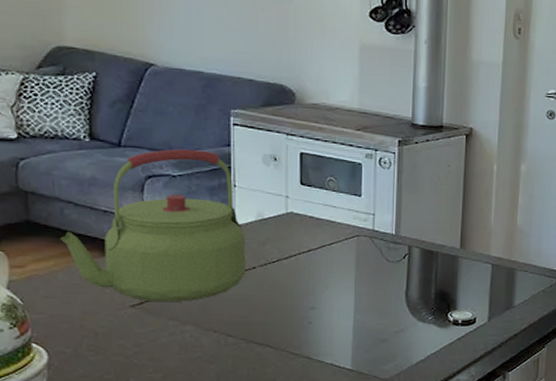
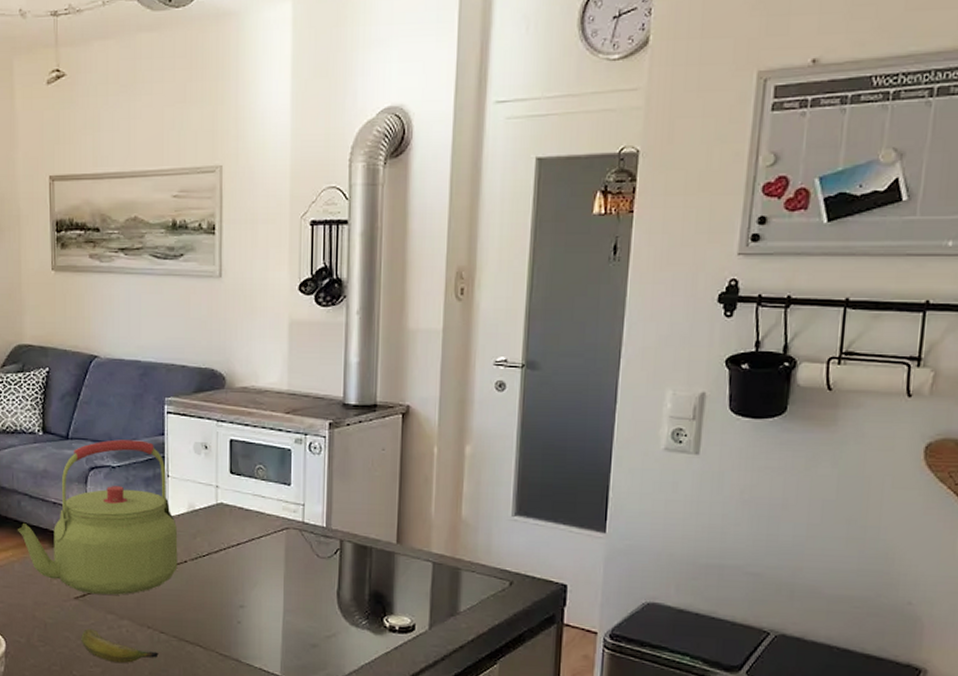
banana: none [139,336,226,368] -> present [81,629,159,664]

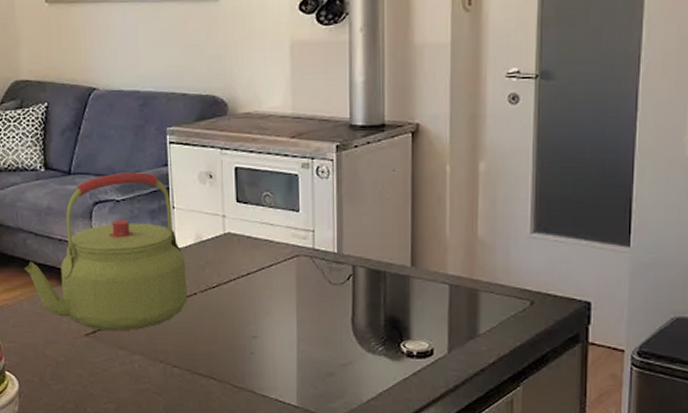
banana: present [81,629,159,664] -> none [93,365,173,399]

